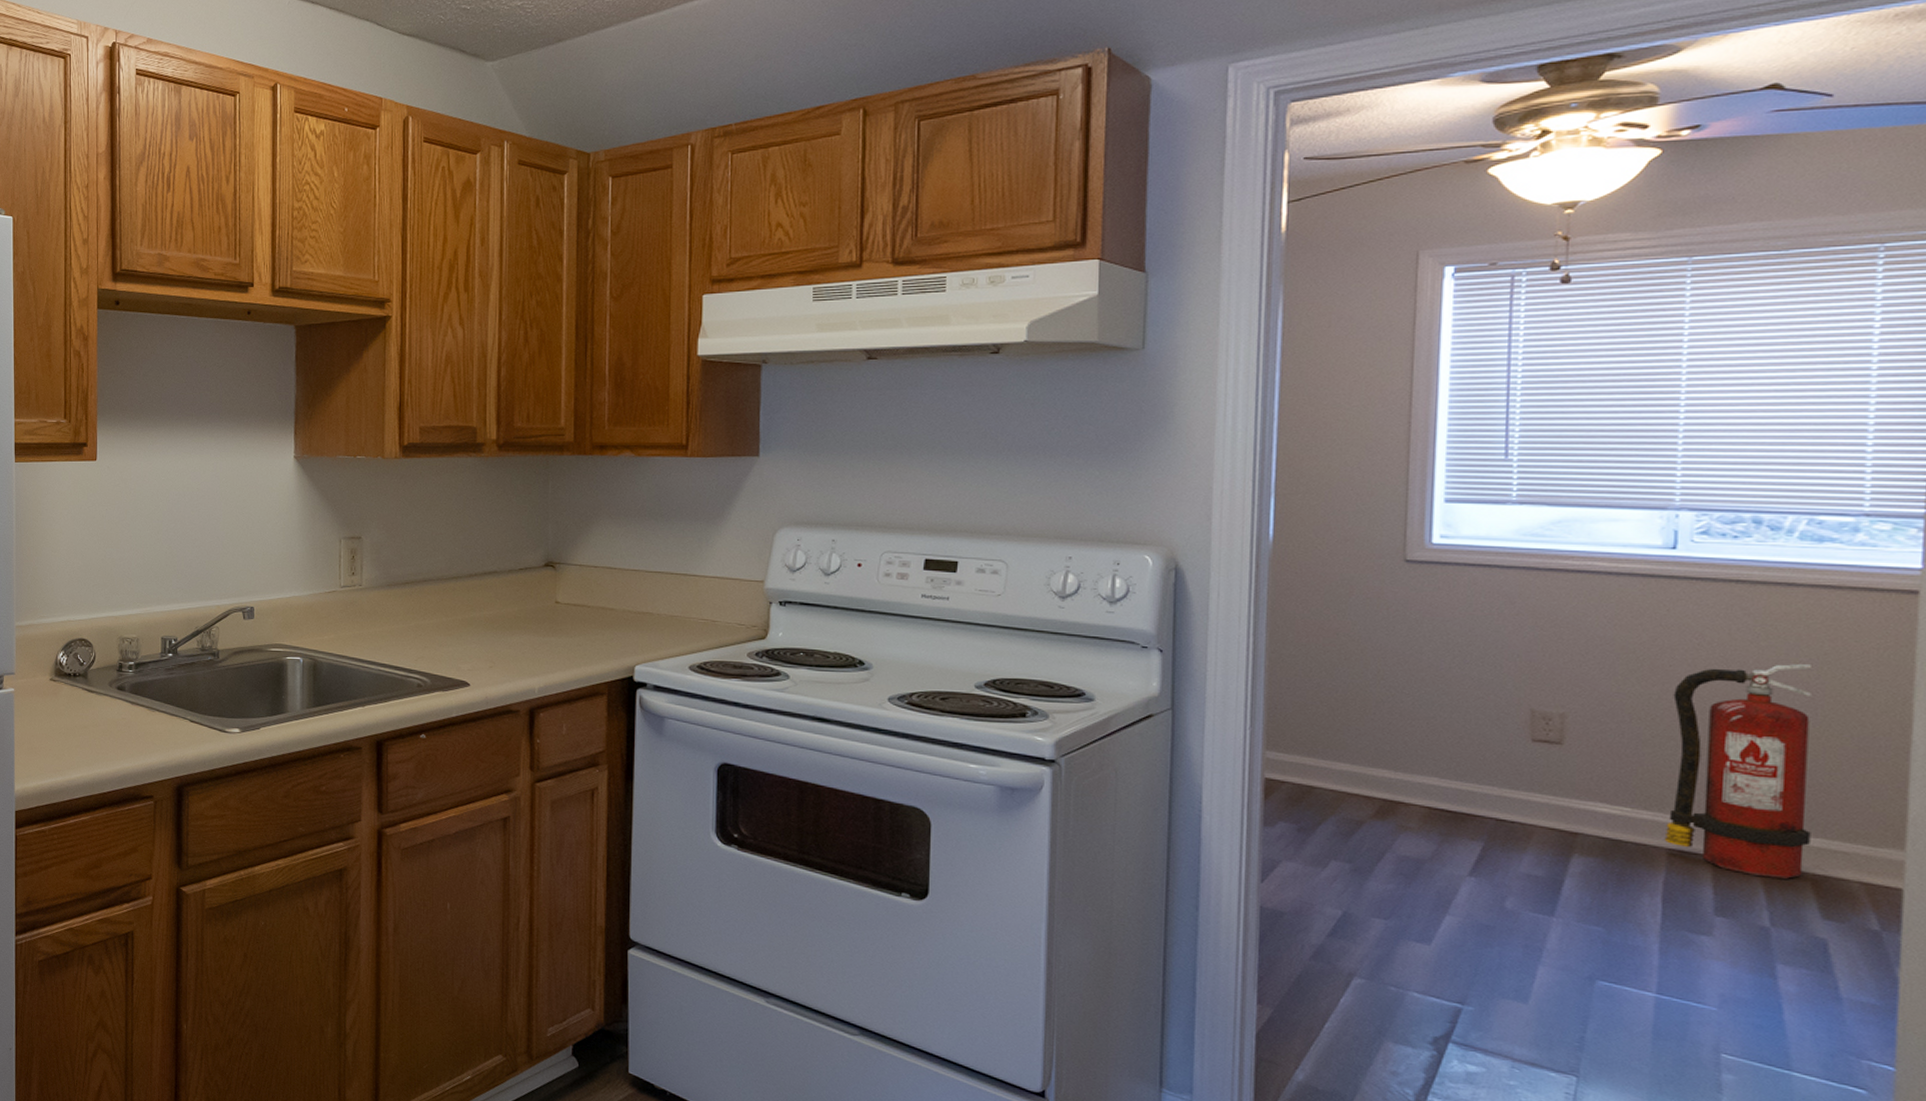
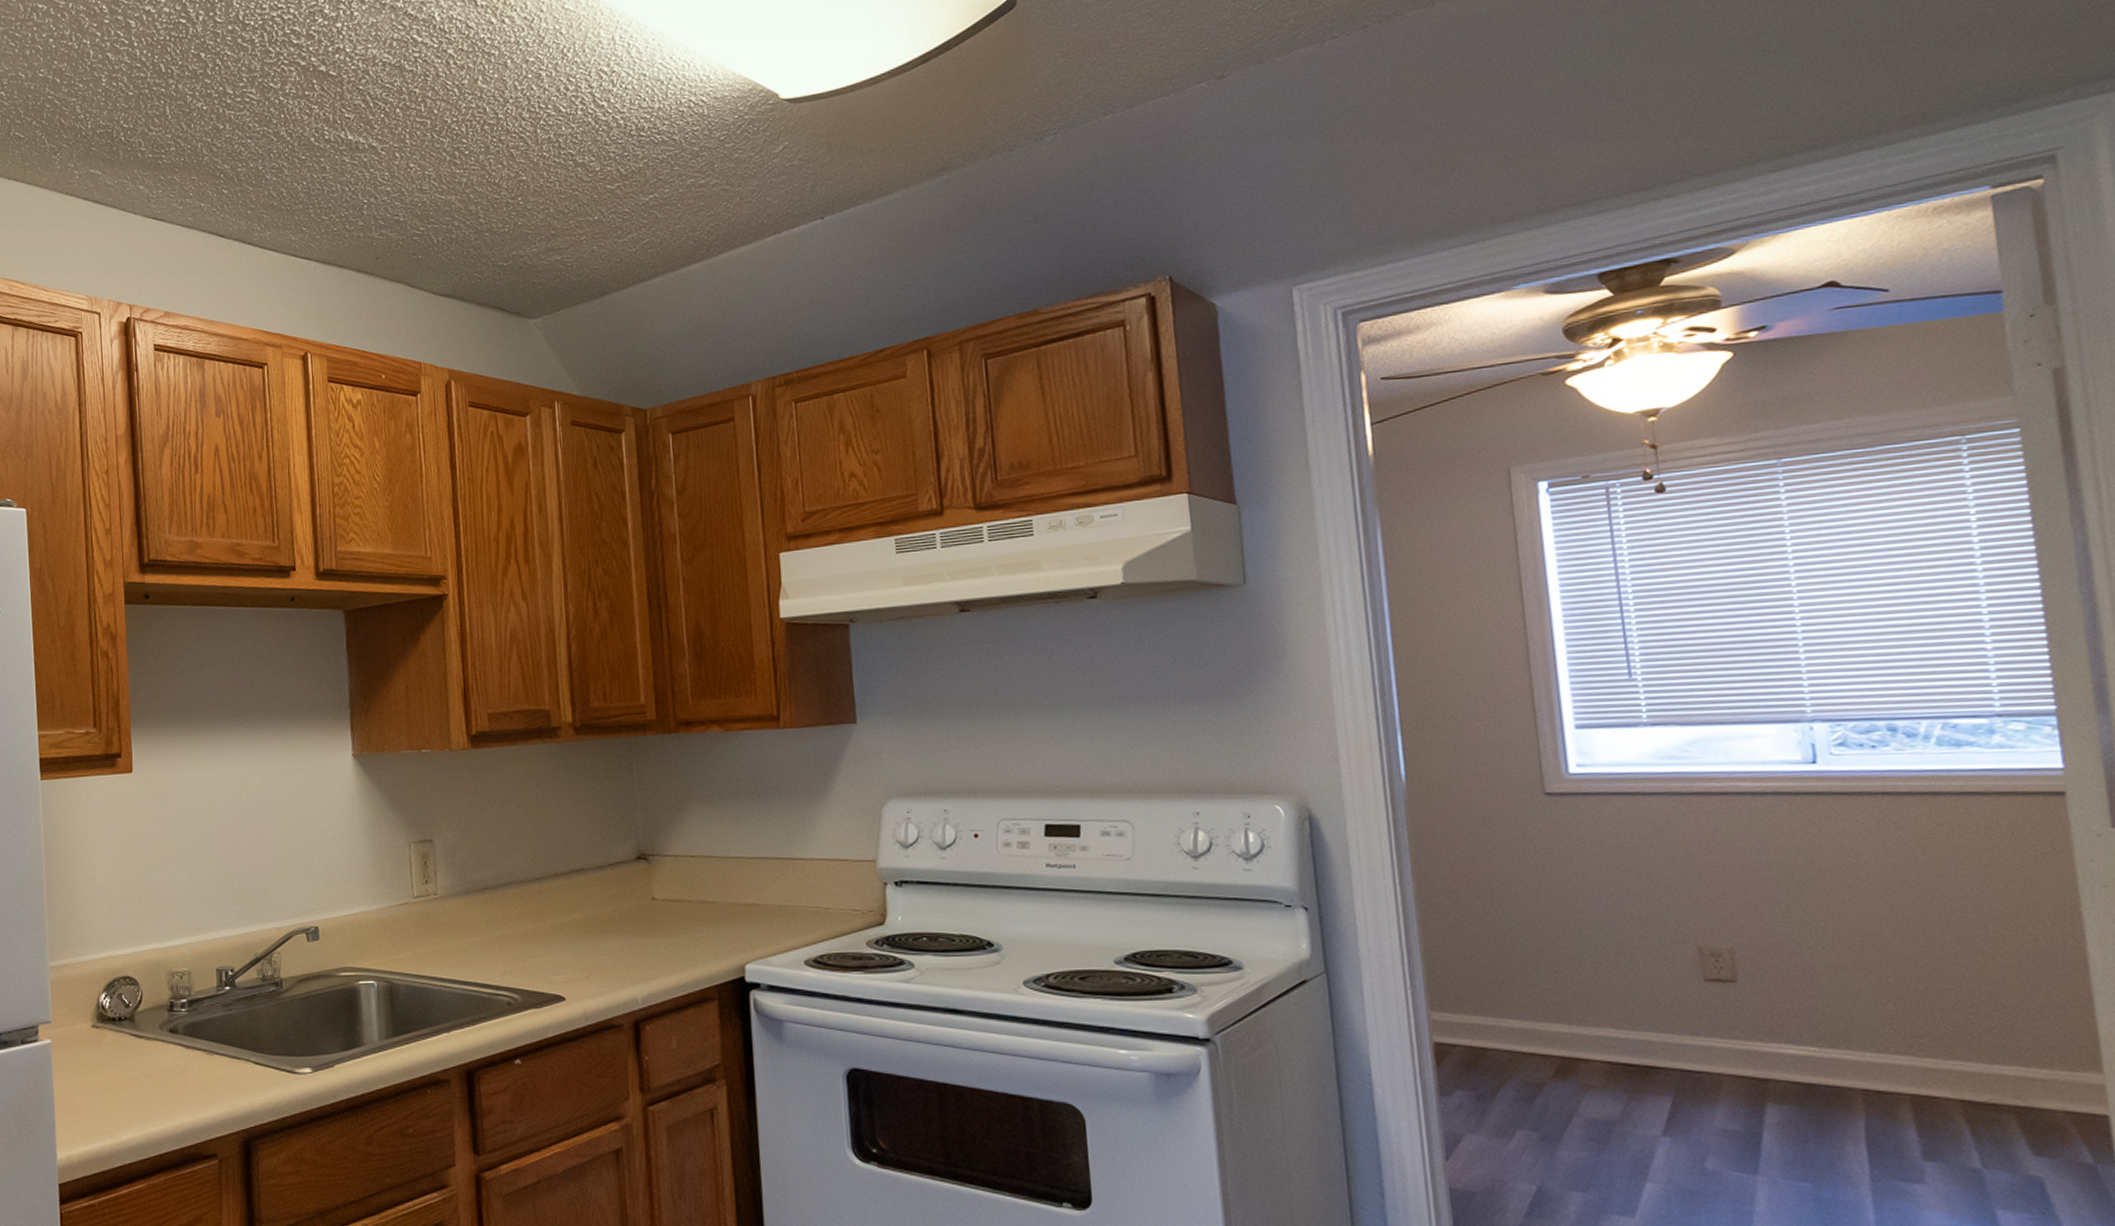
fire extinguisher: present [1664,664,1813,879] -> none [1839,878,2006,1114]

